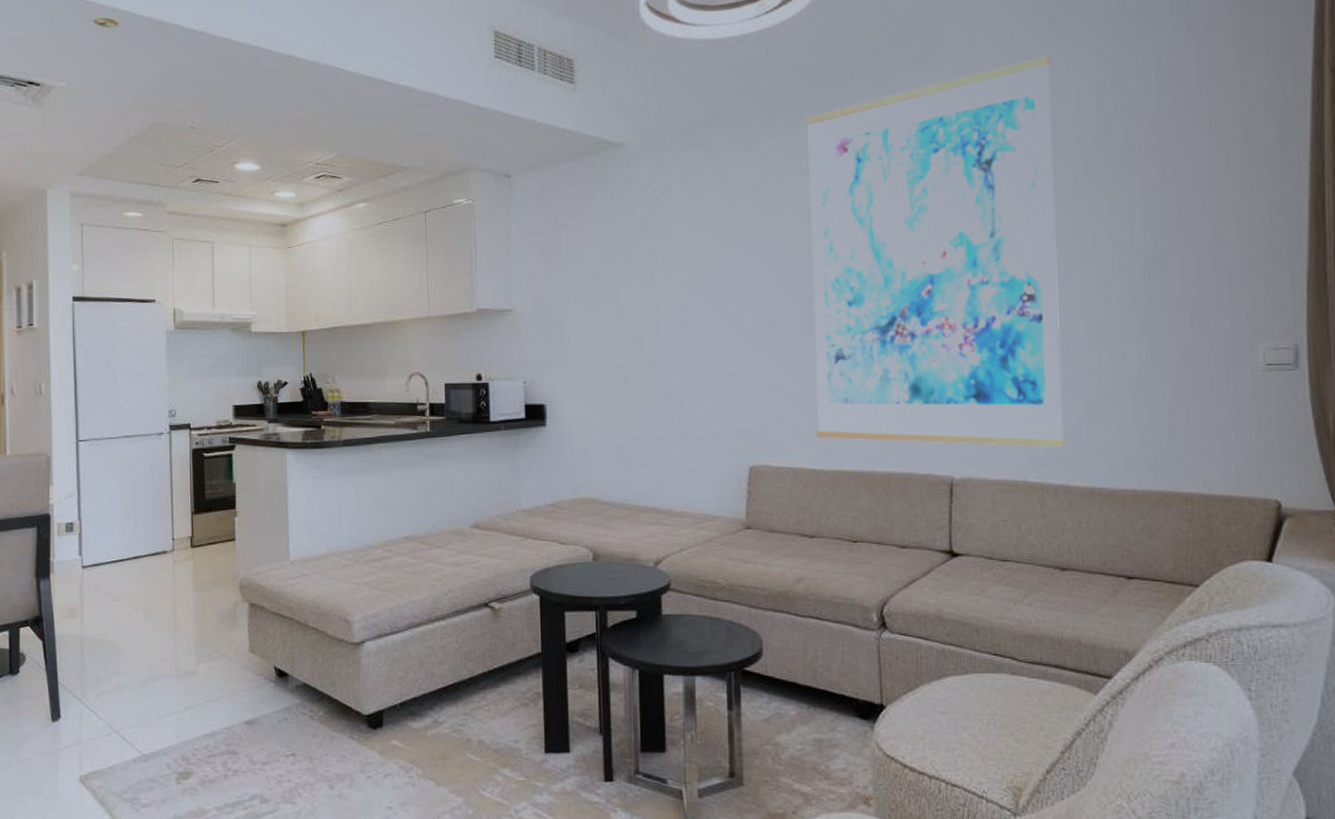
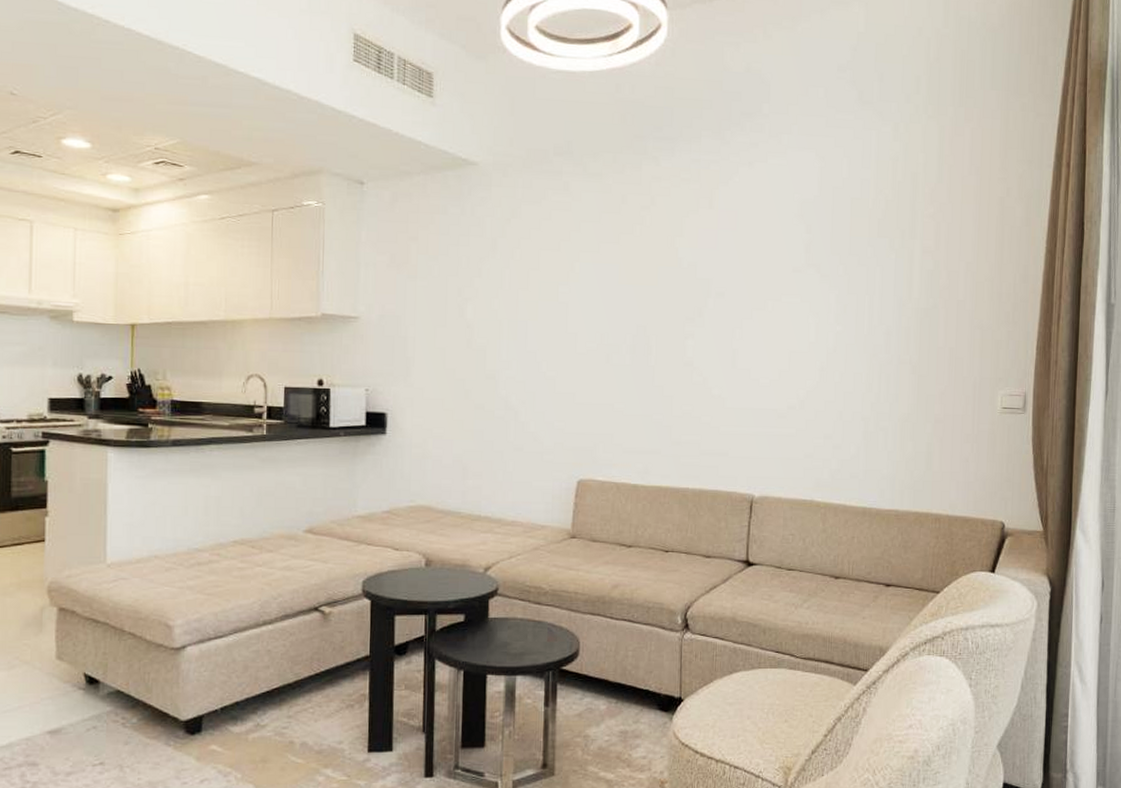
wall art: present [806,56,1065,447] -> none [638,125,857,471]

